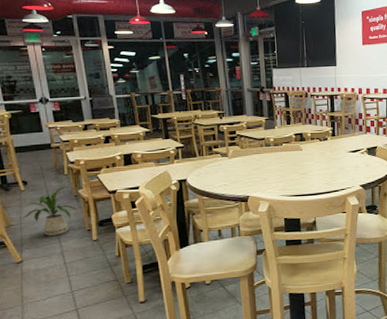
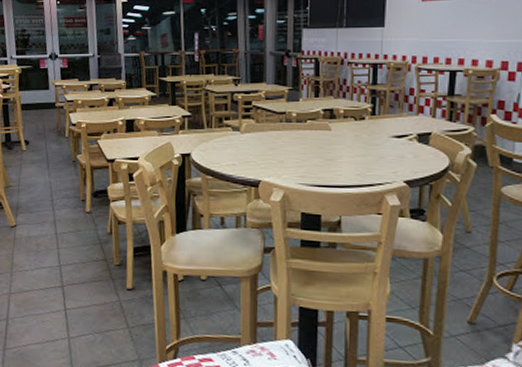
house plant: present [19,185,79,236] -> none [19,149,75,202]

